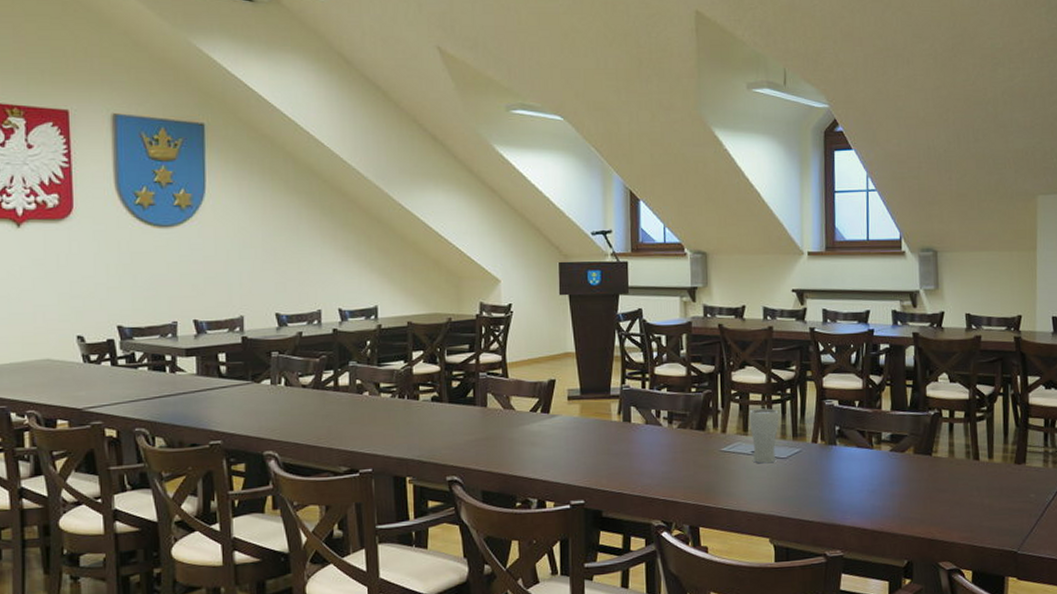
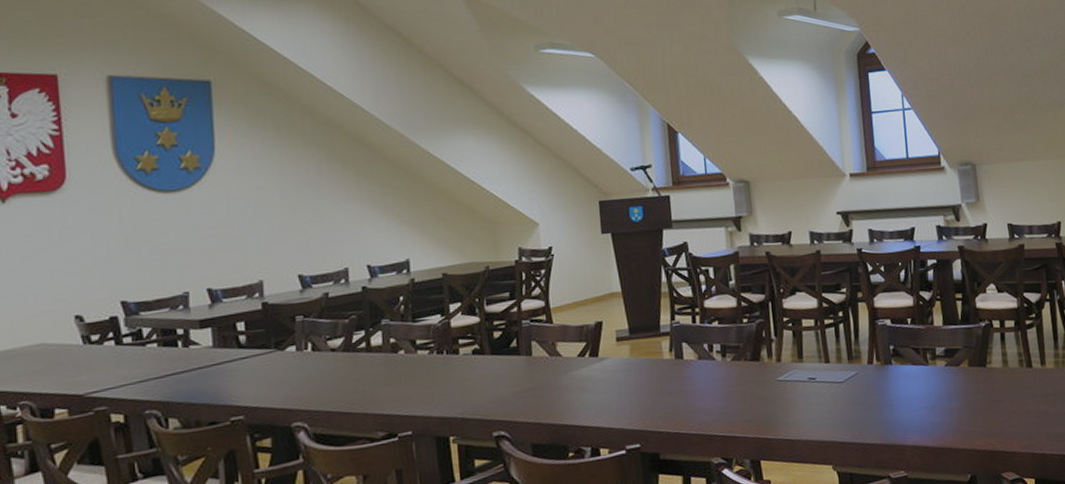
drinking glass: present [749,408,779,464] -> none [802,333,834,390]

